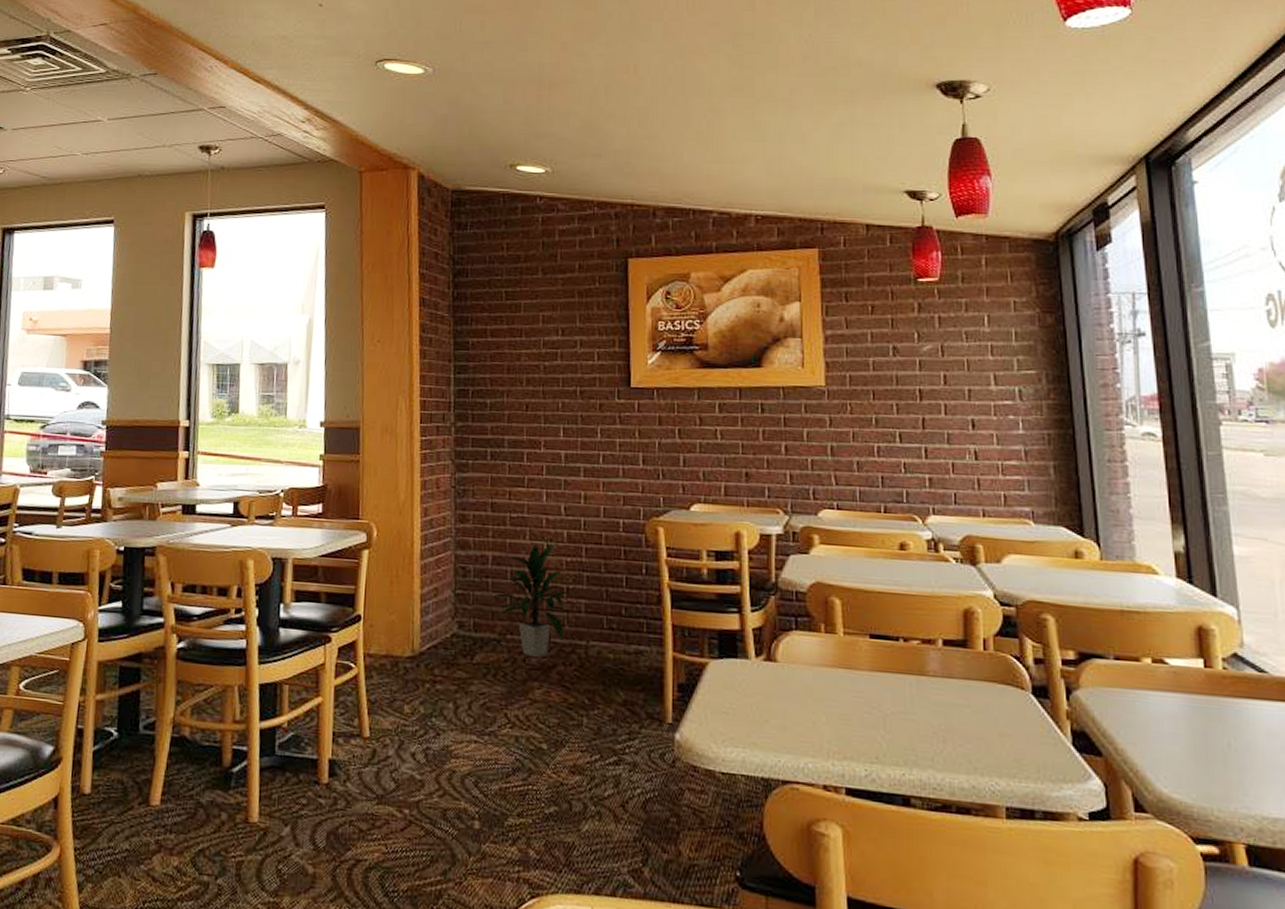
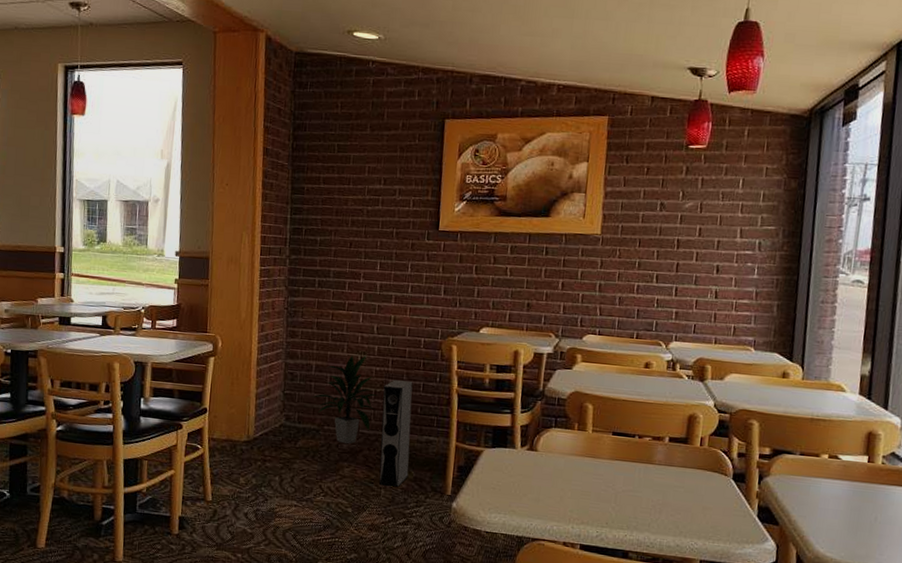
speaker: none [577,573,616,715] -> present [379,380,413,488]

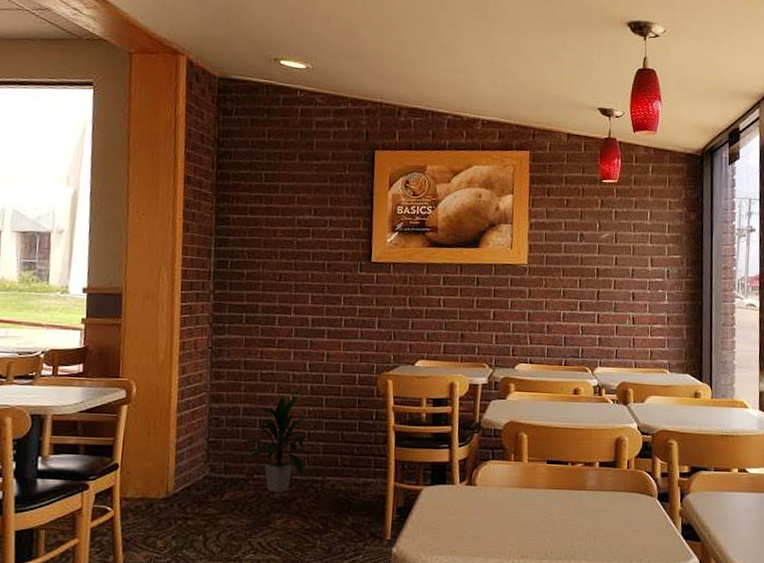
speaker: present [379,380,413,488] -> none [314,420,349,537]

